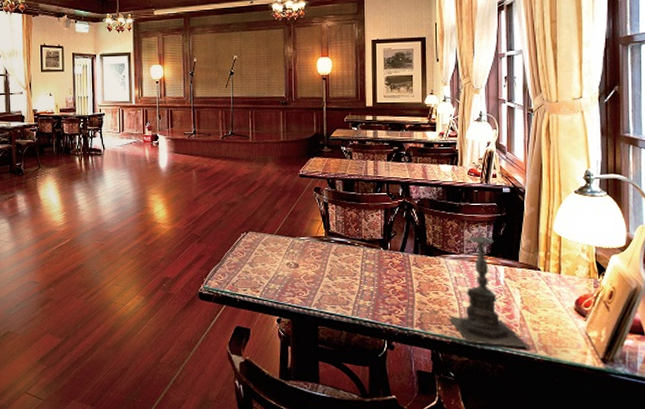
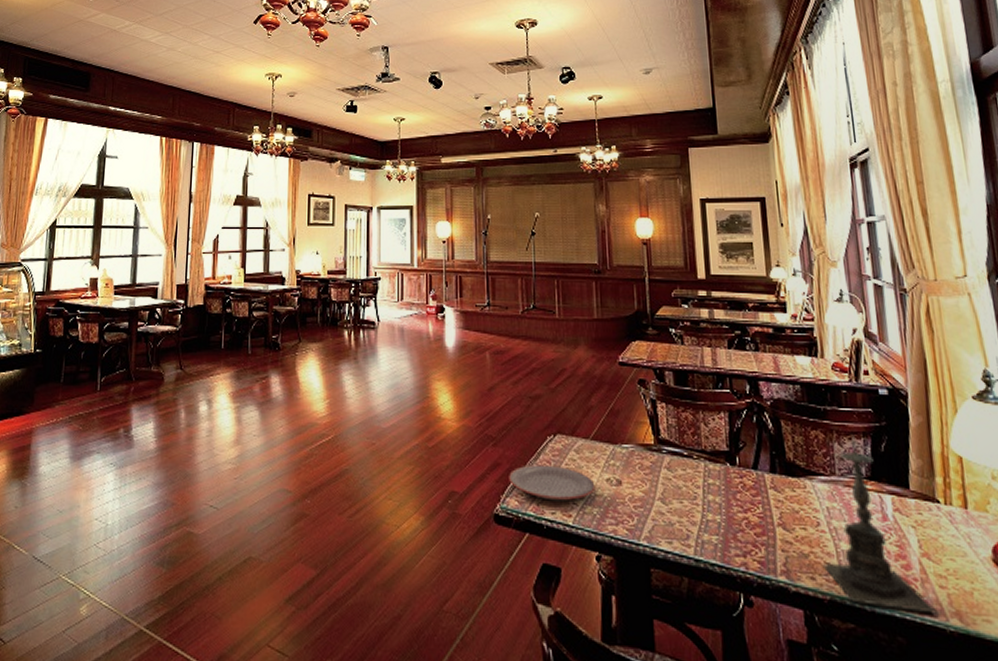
plate: none [211,255,278,281] -> present [509,464,596,501]

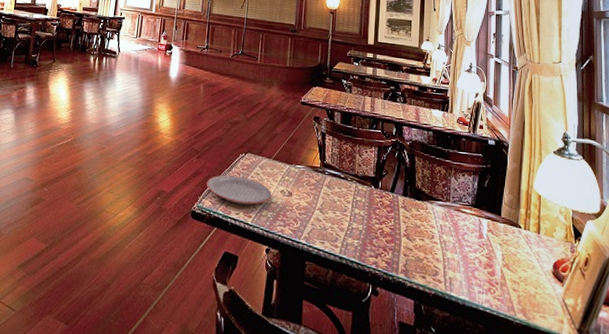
candle holder: present [822,434,938,614] -> none [432,172,510,310]

